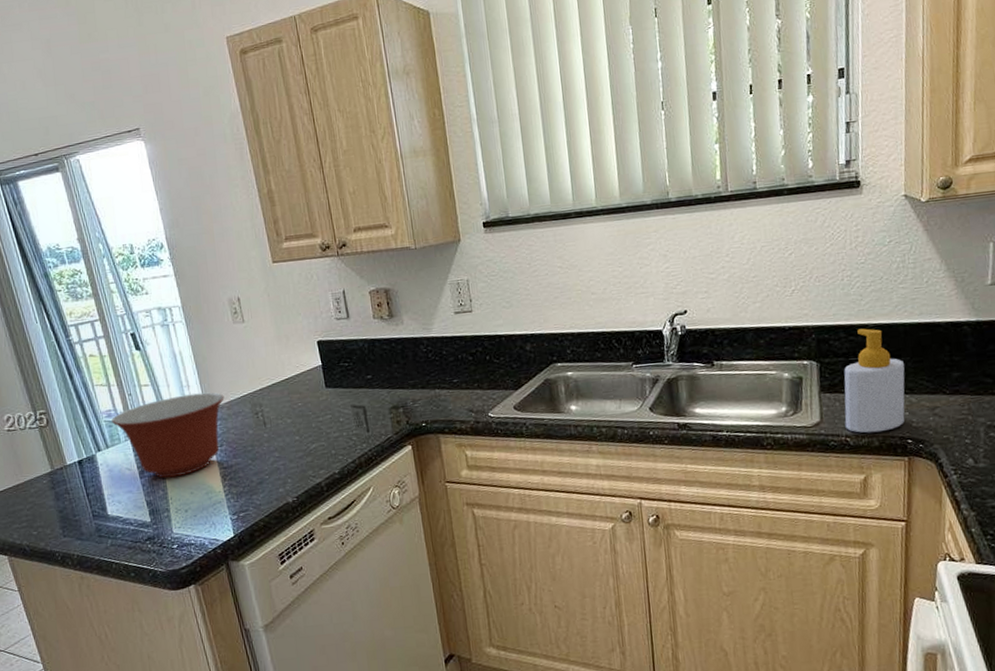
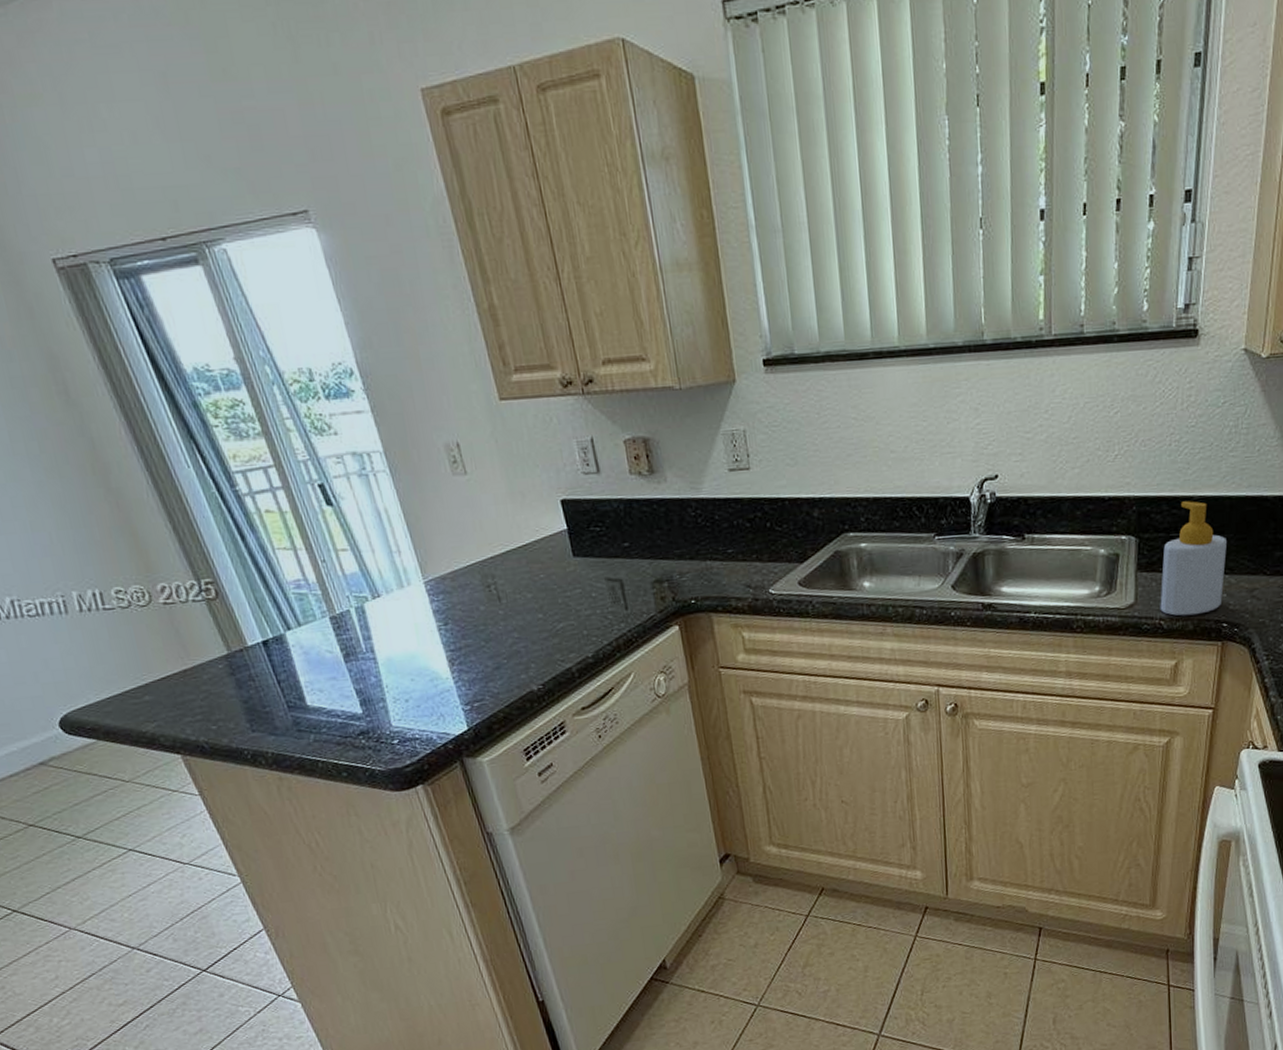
mixing bowl: present [112,392,225,479] -> none [302,559,447,663]

